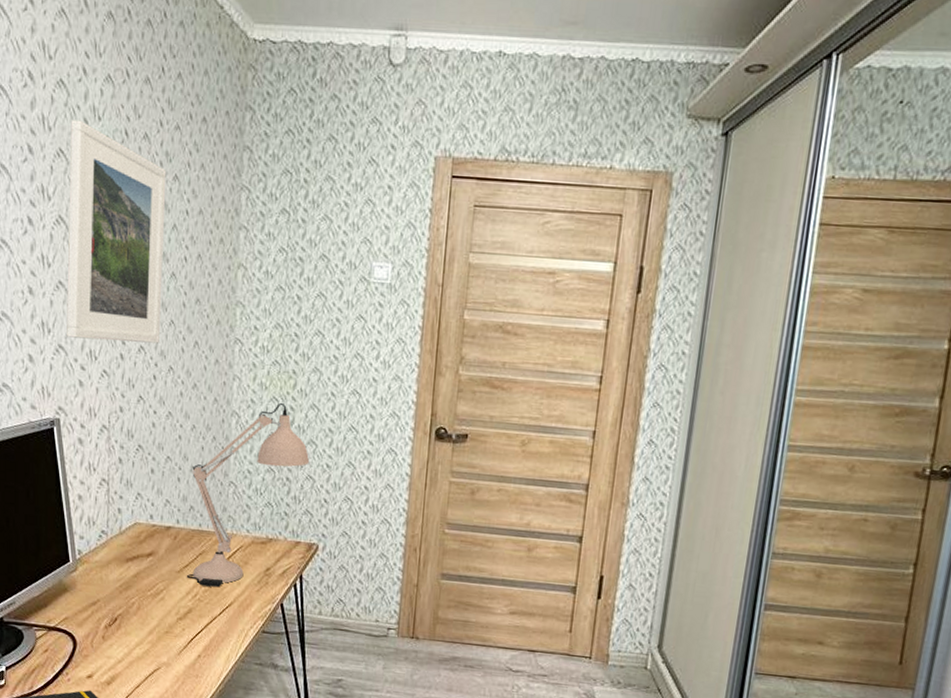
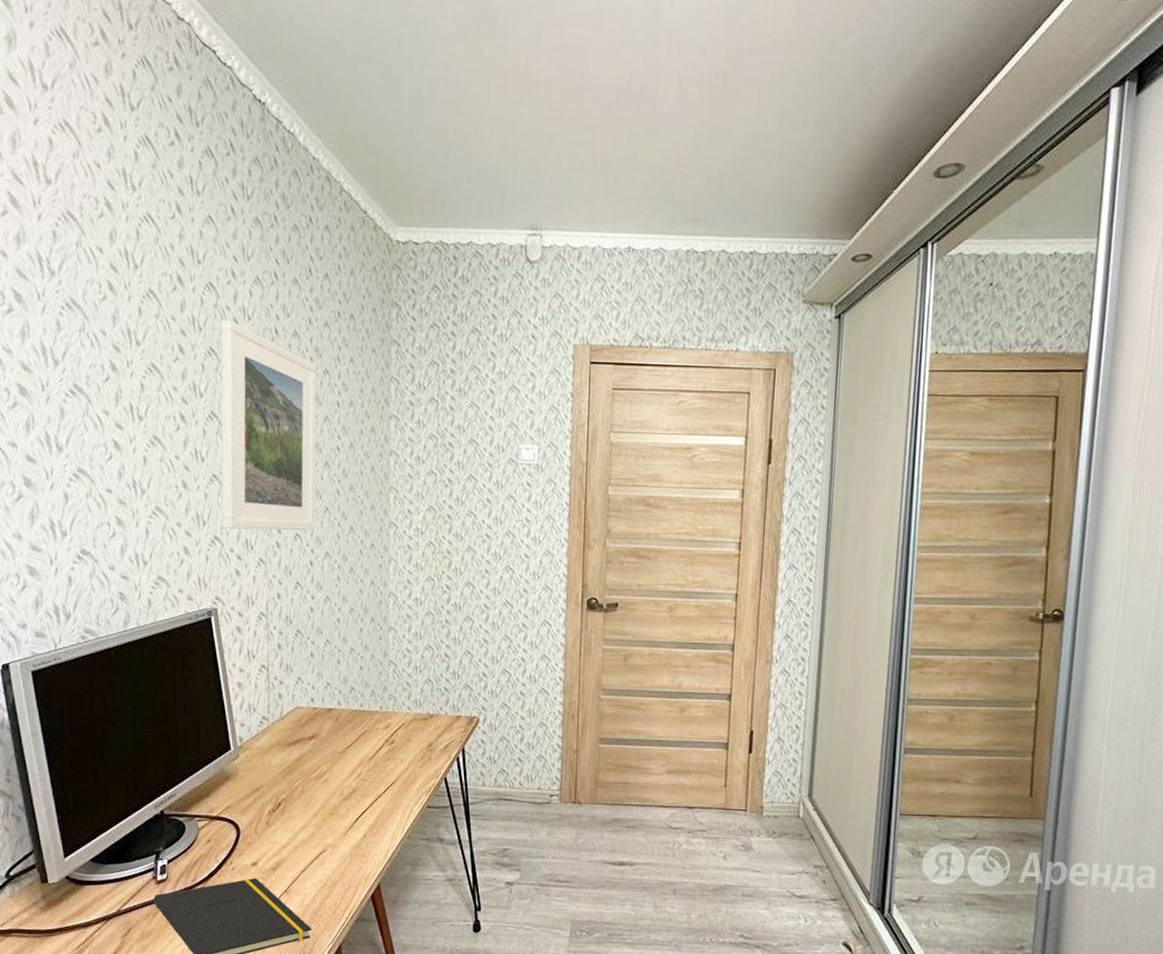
desk lamp: present [186,403,309,588] -> none [349,583,466,766]

